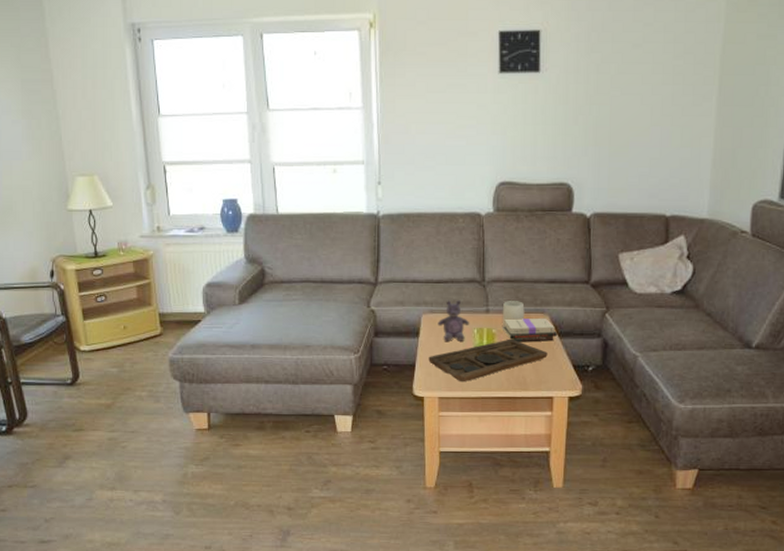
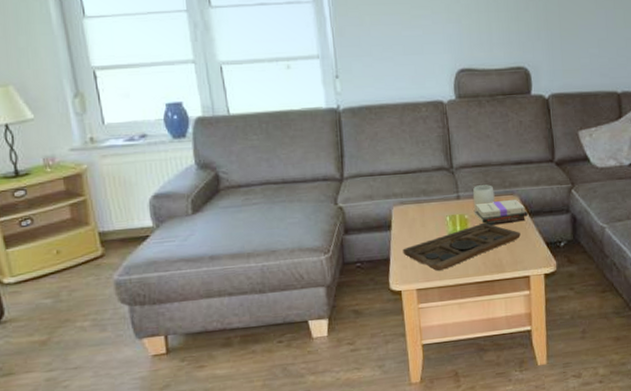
stuffed animal: present [438,300,470,342] -> none [409,189,442,233]

